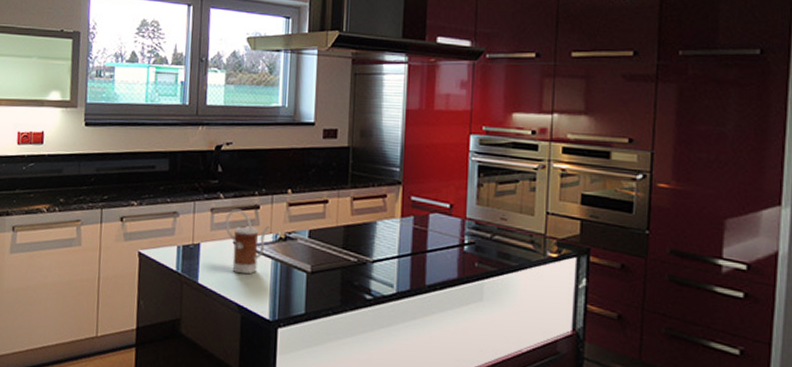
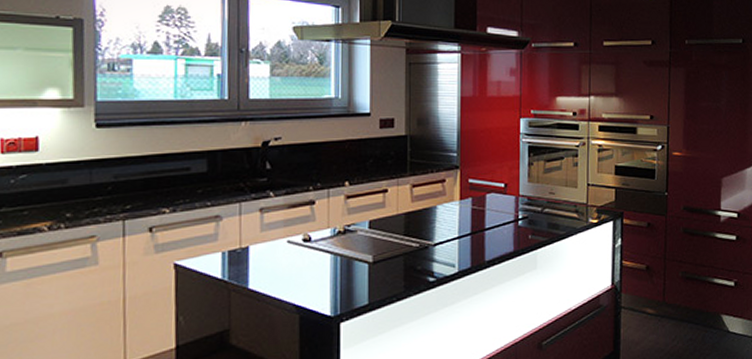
kettle: present [225,208,269,275] -> none [277,206,326,273]

